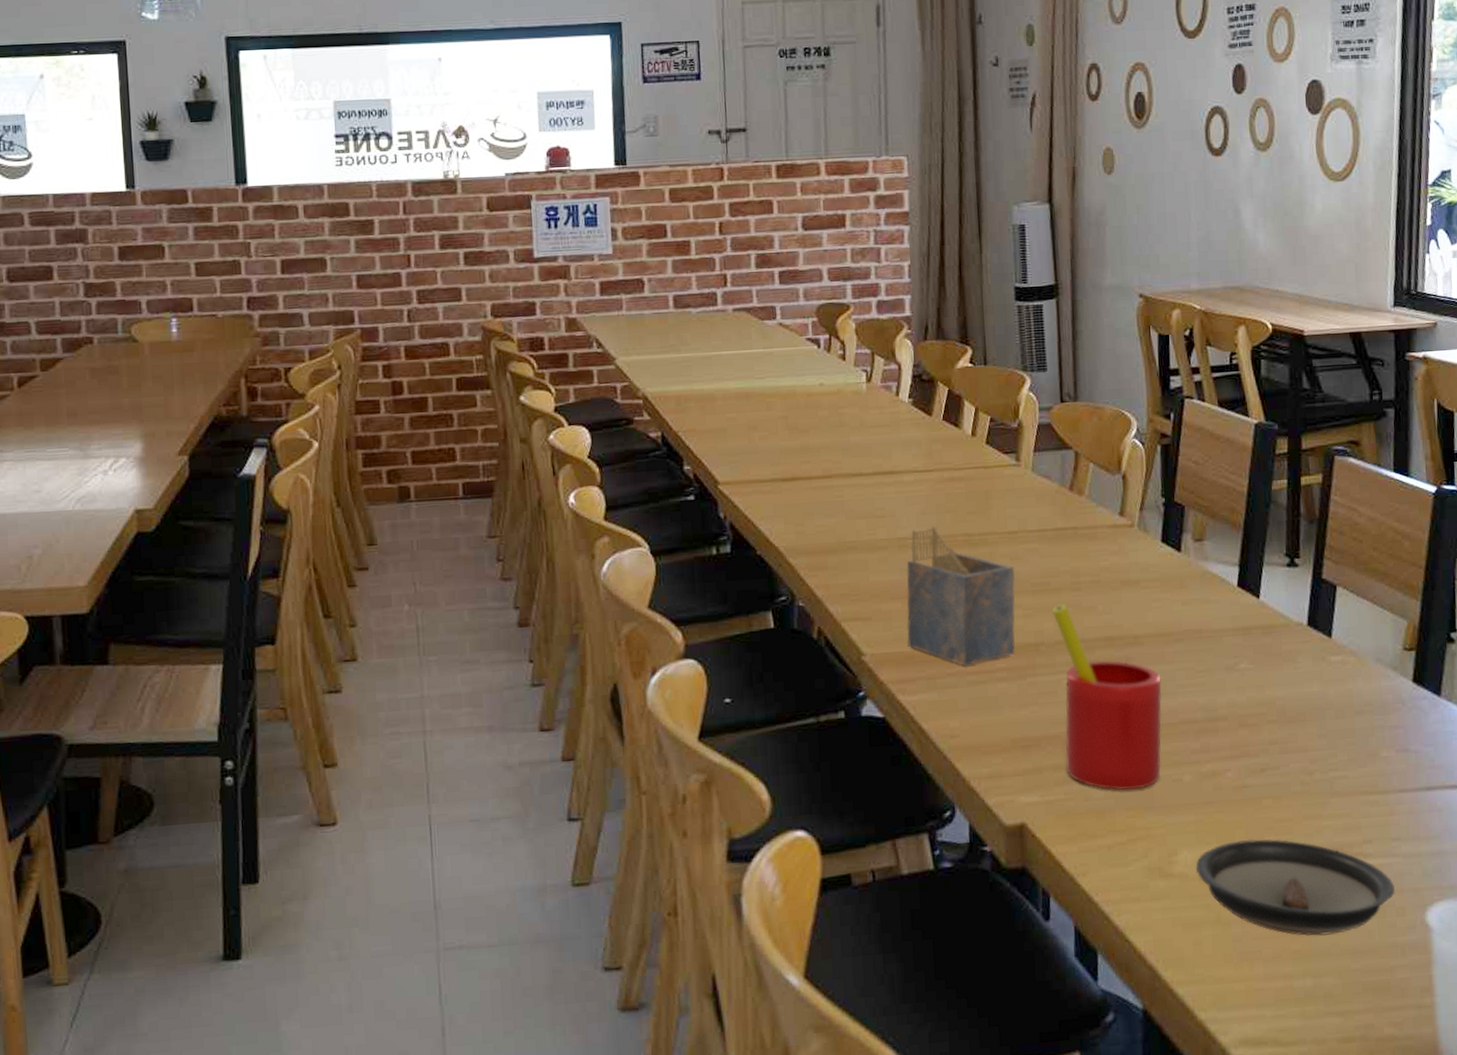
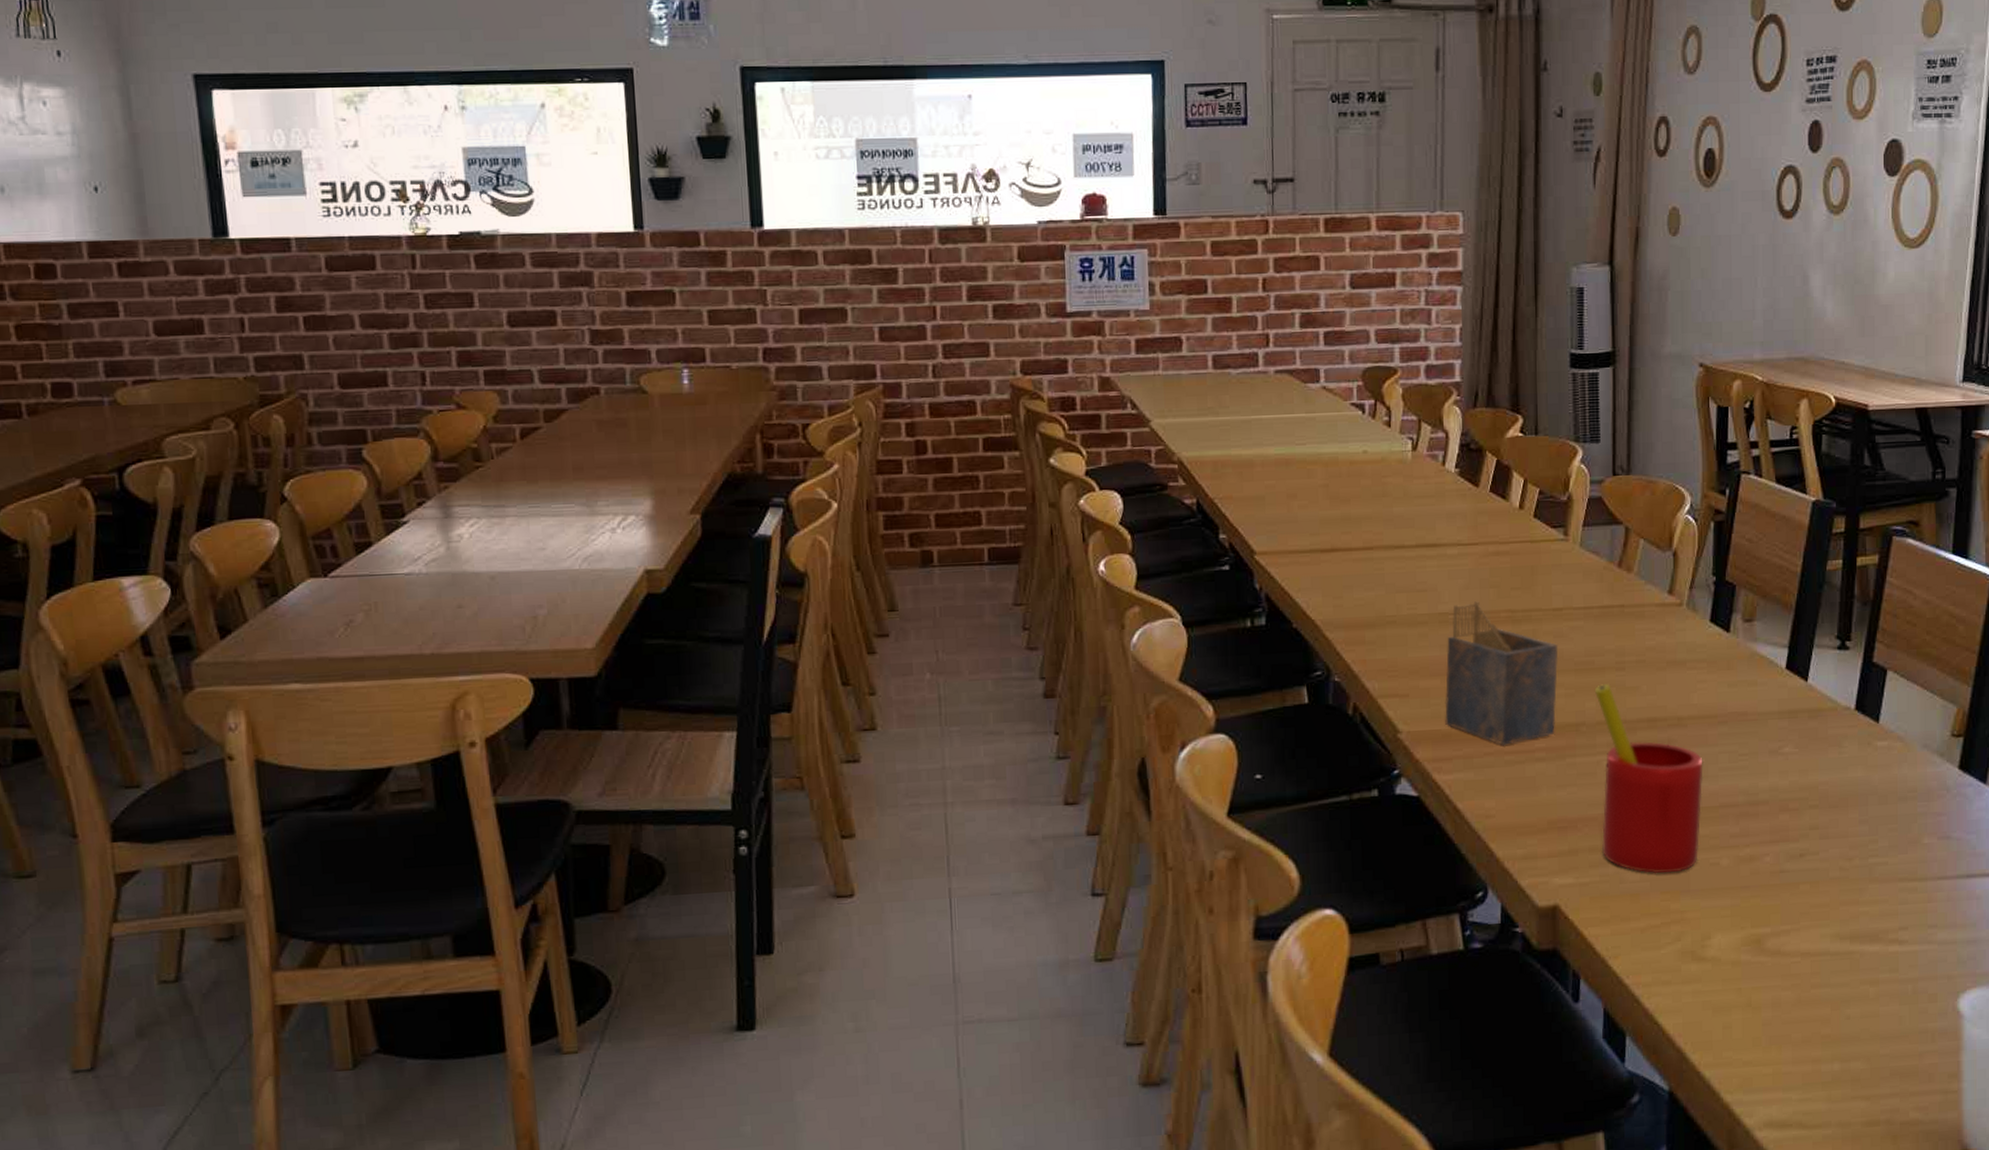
saucer: present [1195,838,1395,936] -> none [1729,923,1928,1021]

